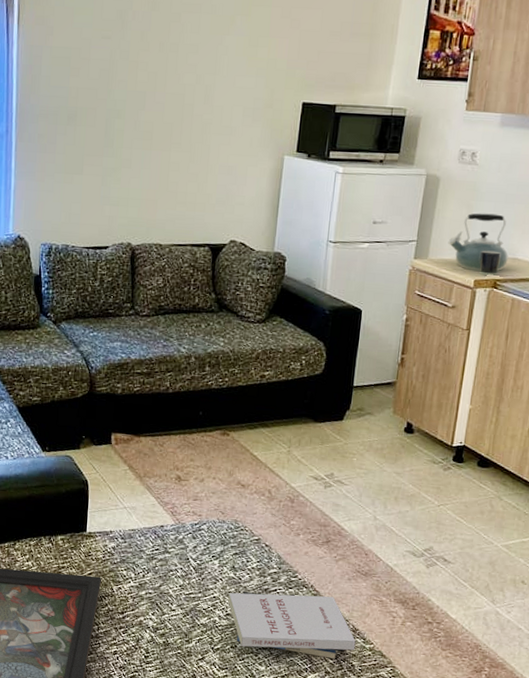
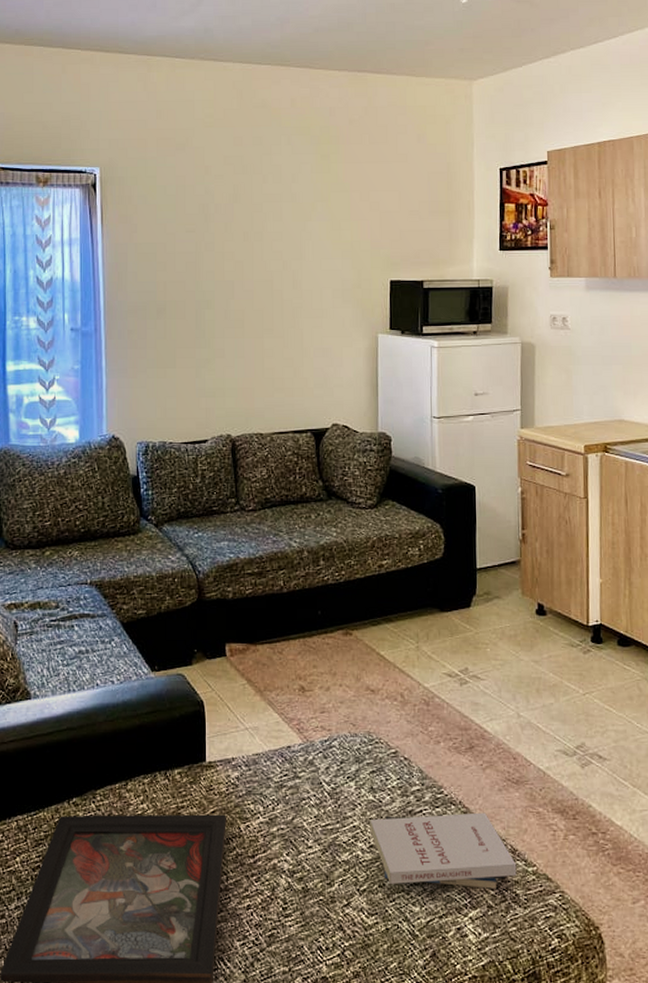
kettle: present [448,213,508,271] -> none [552,377,615,435]
mug: present [479,250,501,276] -> none [585,414,607,439]

